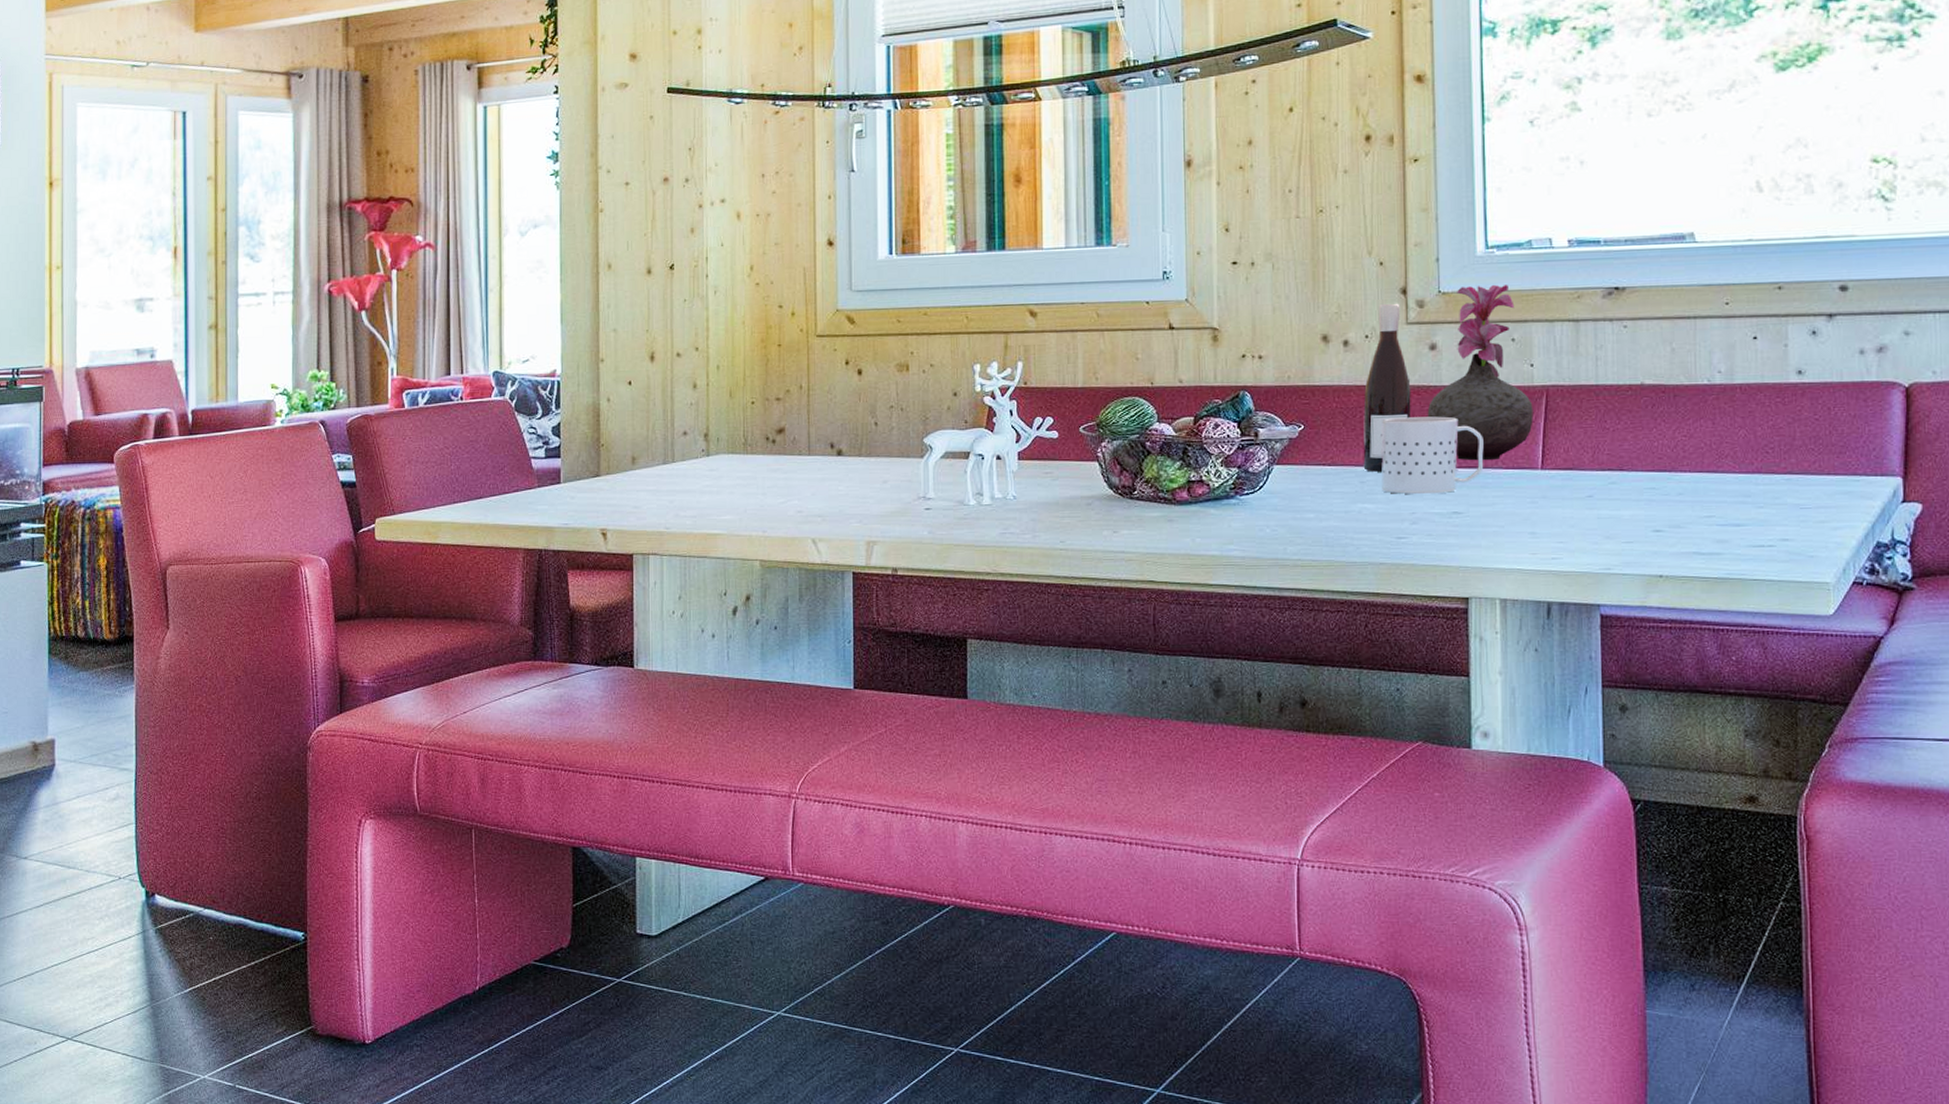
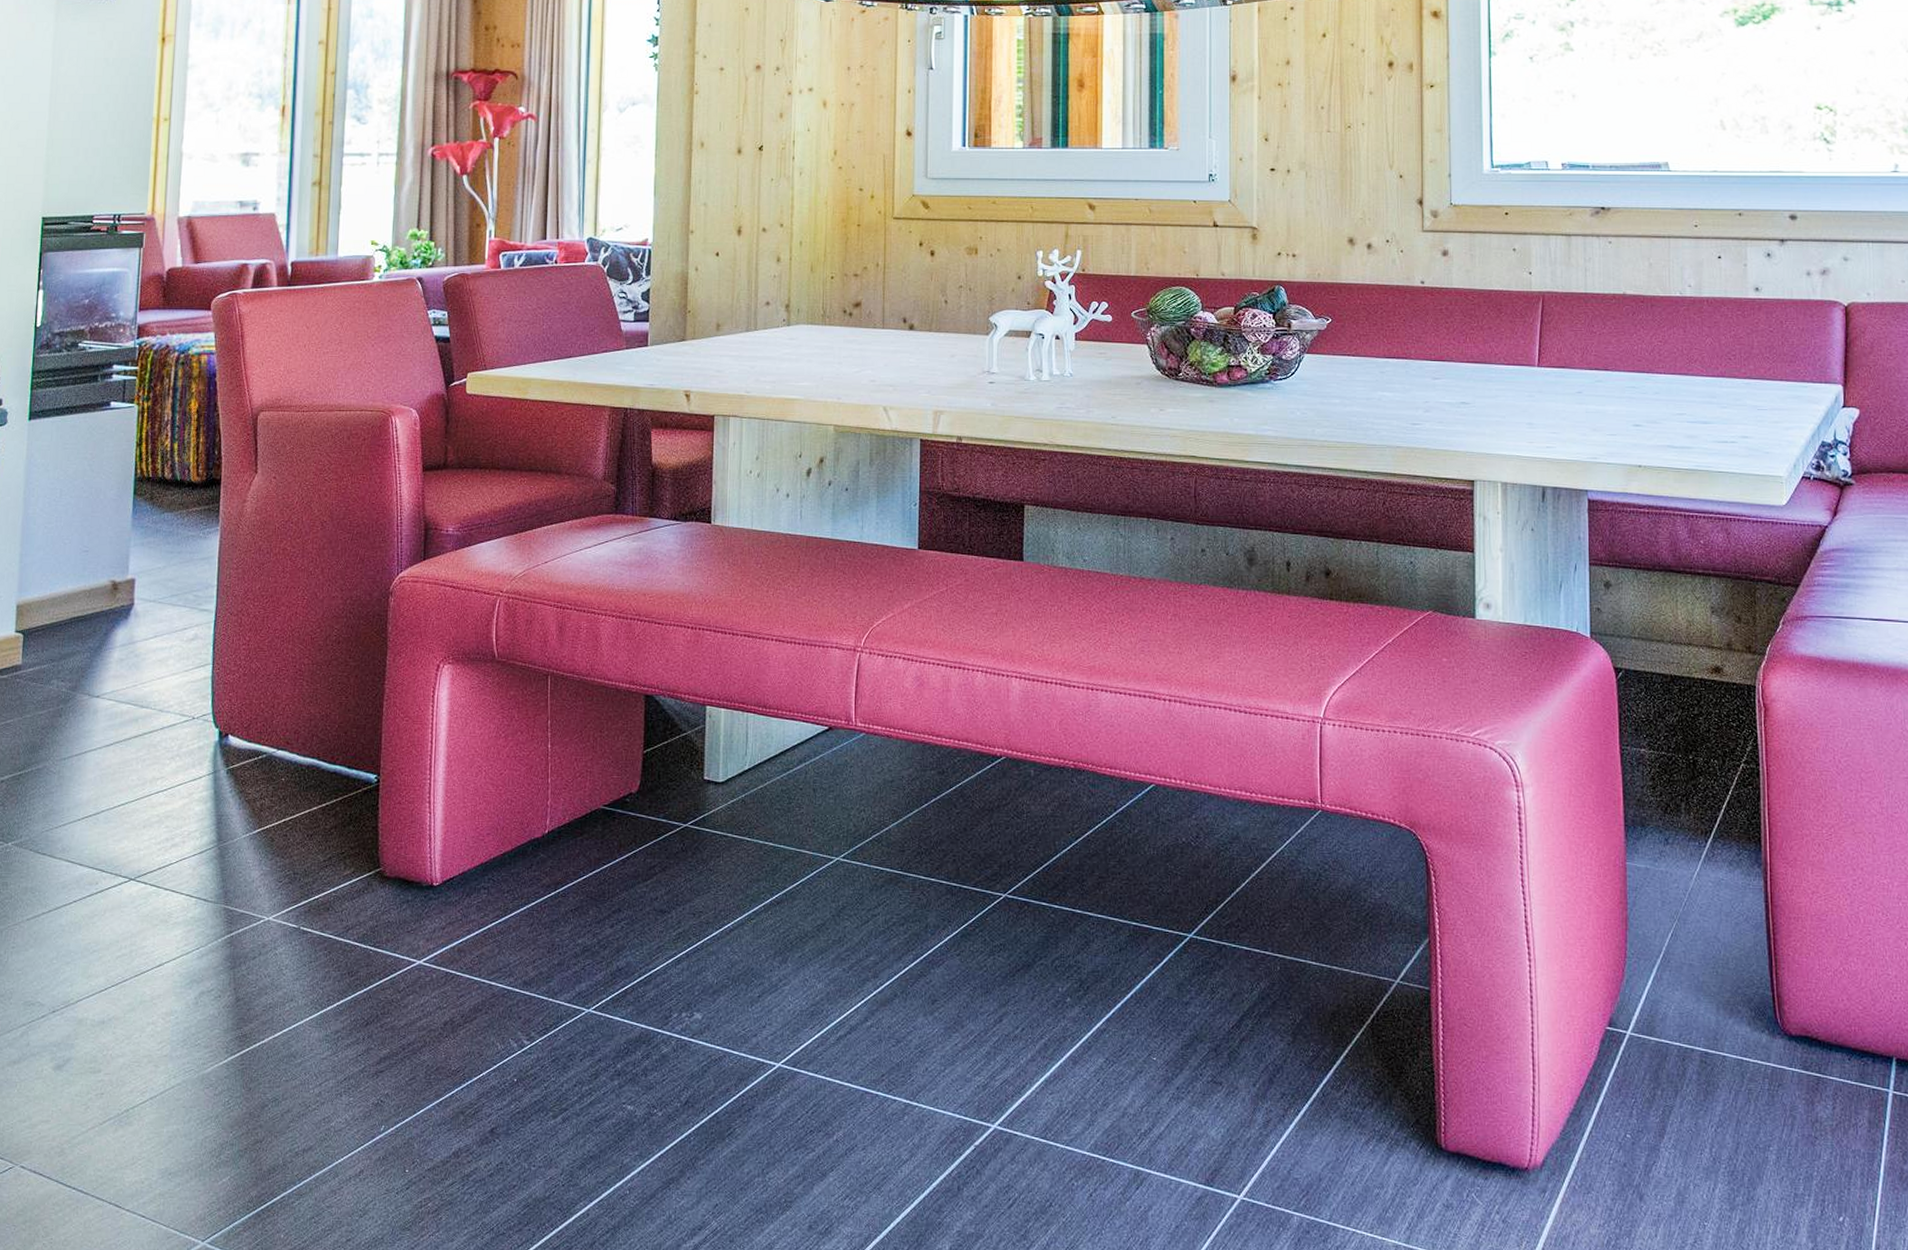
bottle: present [1363,303,1411,472] -> none [1383,212,1426,363]
mug: present [1381,416,1484,495] -> none [1399,315,1488,386]
vase: present [1427,284,1534,461] -> none [1439,199,1531,357]

